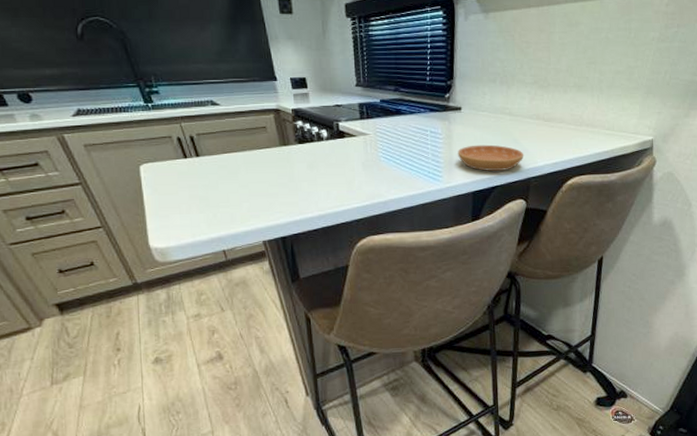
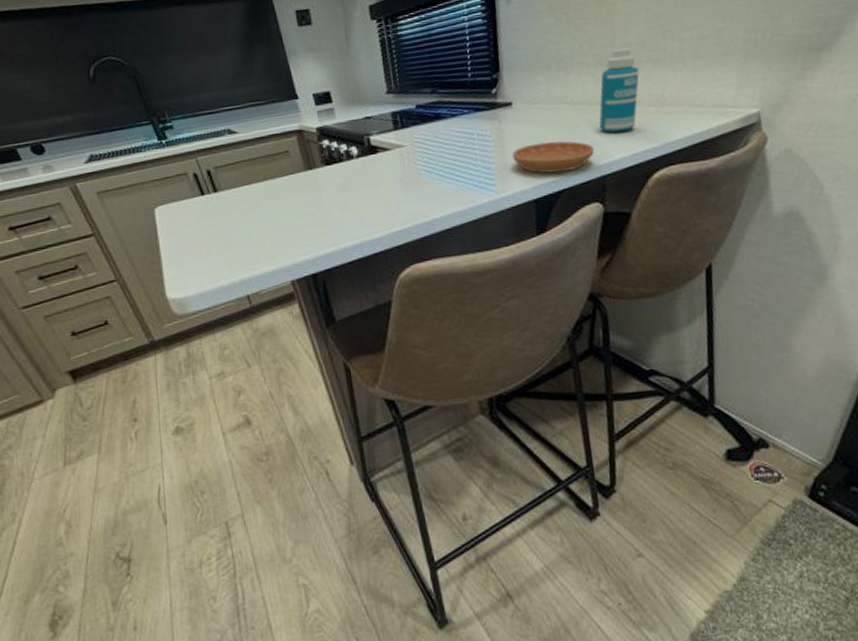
bottle: none [530,73,566,144] -> present [599,48,639,133]

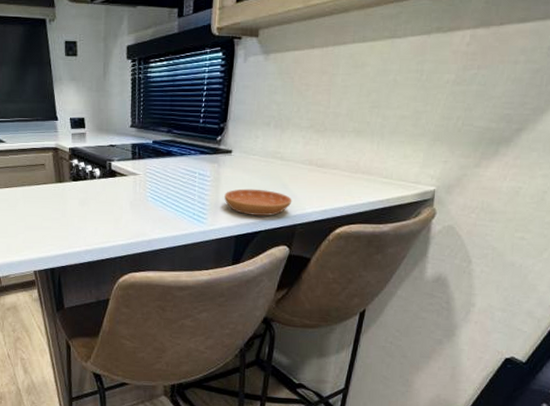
bottle: present [599,48,639,133] -> none [300,117,343,190]

